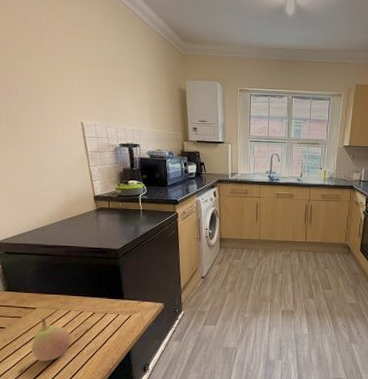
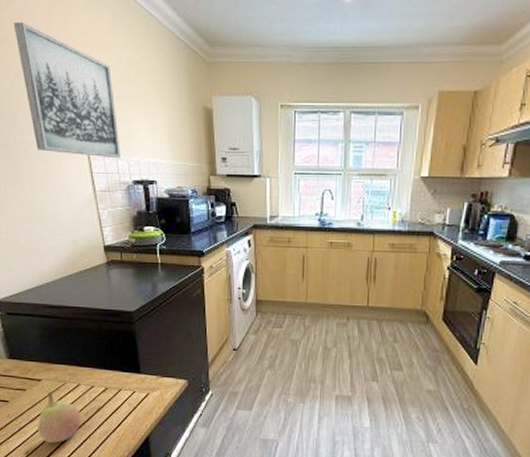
wall art: none [18,13,109,126] -> present [13,22,120,159]

